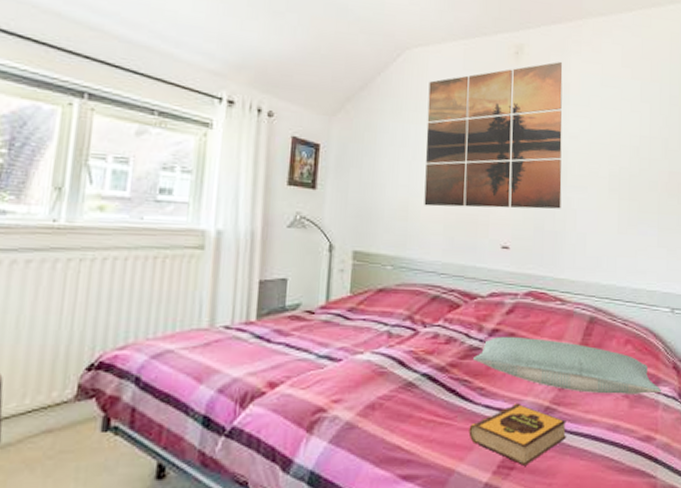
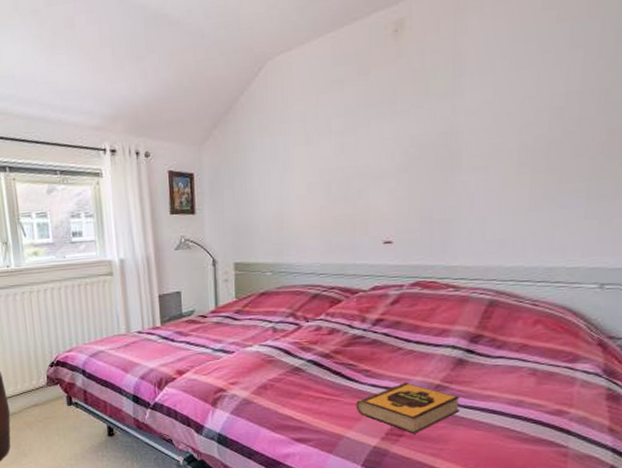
wall art: present [424,62,563,209] -> none [295,27,457,214]
pillow: present [473,336,662,394] -> none [357,324,581,373]

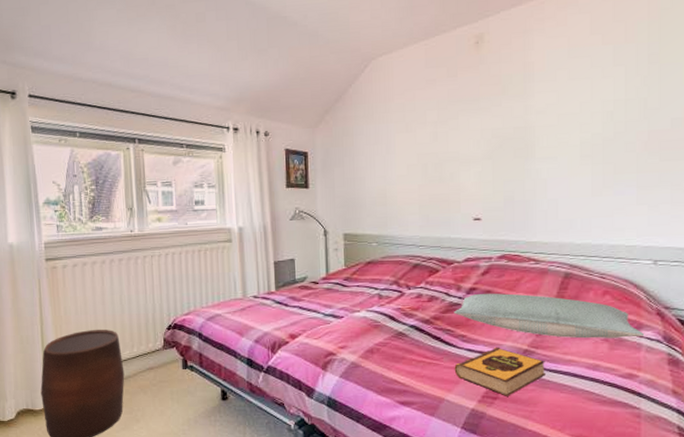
pillow: none [357,324,581,373] -> present [454,293,645,339]

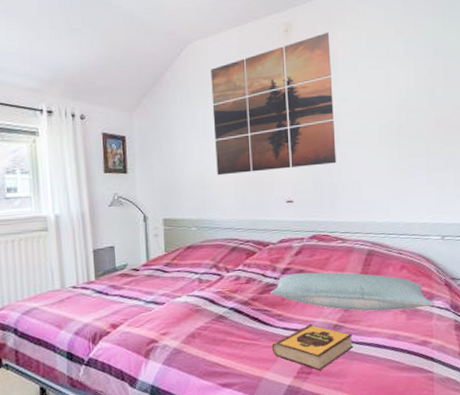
wall art: none [395,43,530,192] -> present [210,33,336,176]

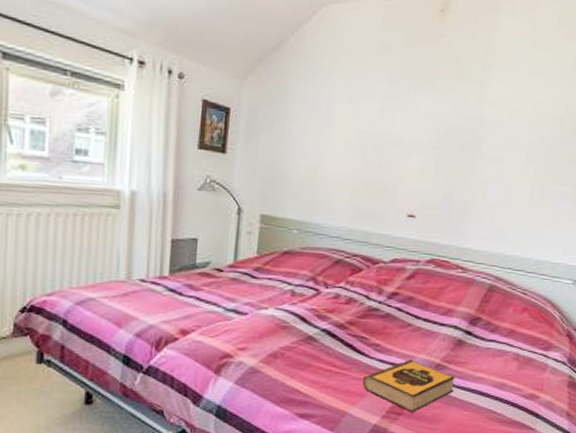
wall art: present [210,33,336,176] -> none [332,21,491,180]
pillow: present [270,272,436,311] -> none [371,299,553,358]

